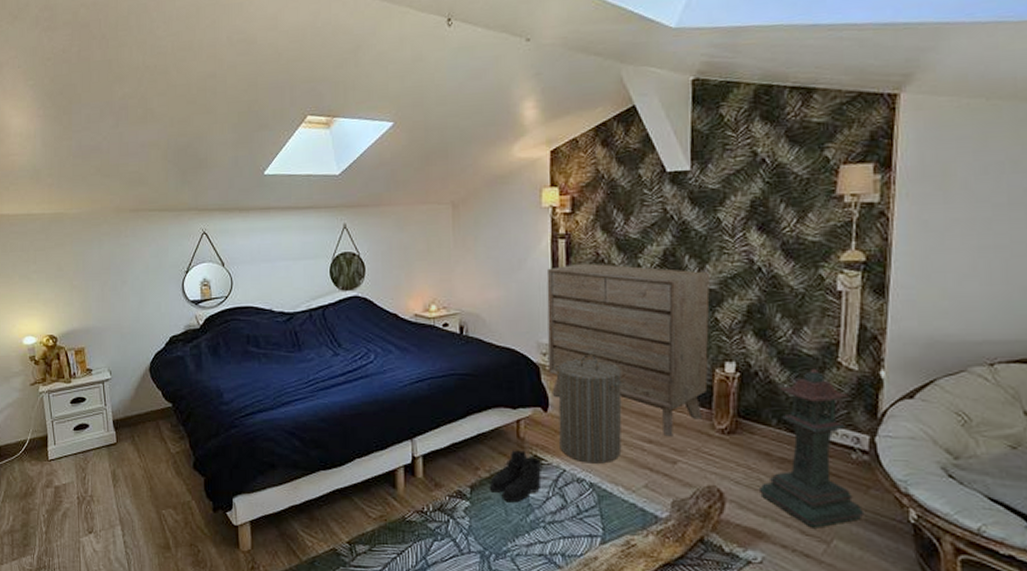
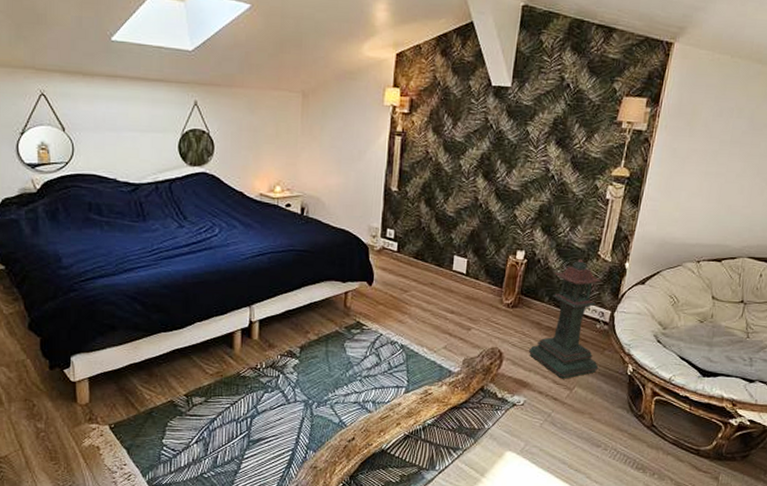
boots: present [489,450,541,503] -> none [316,317,363,361]
dresser: present [546,262,710,437] -> none [375,159,514,309]
laundry hamper: present [554,355,626,464] -> none [379,239,439,330]

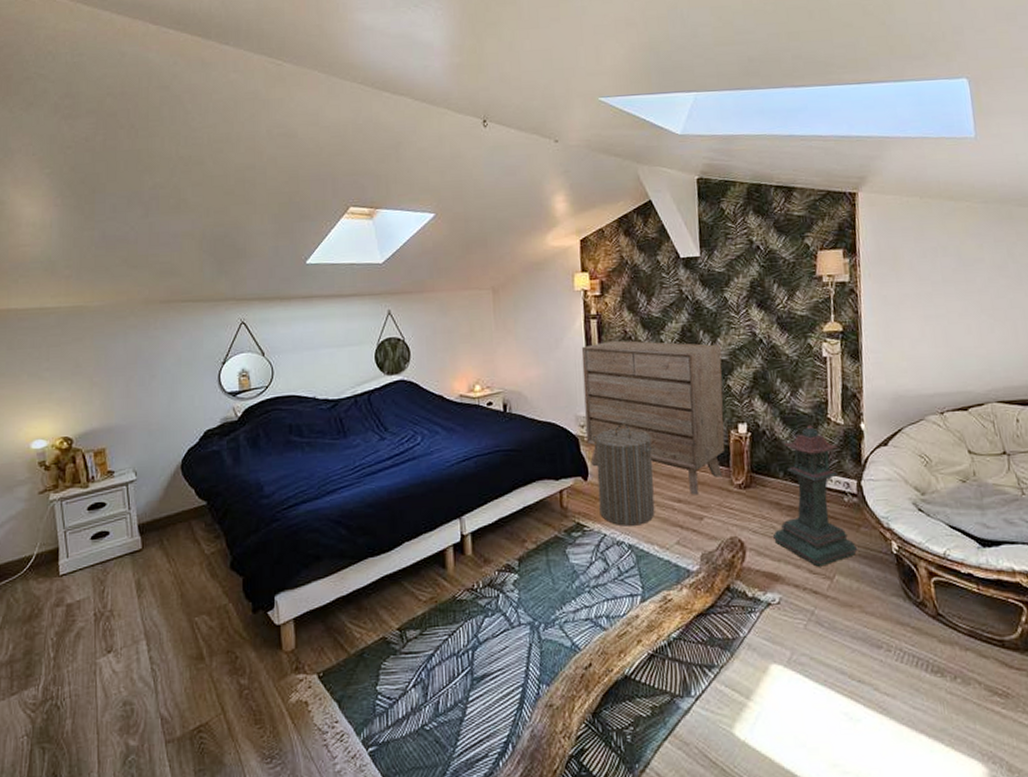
dresser: none [375,159,514,309] -> present [581,340,725,495]
laundry hamper: none [379,239,439,330] -> present [592,424,656,526]

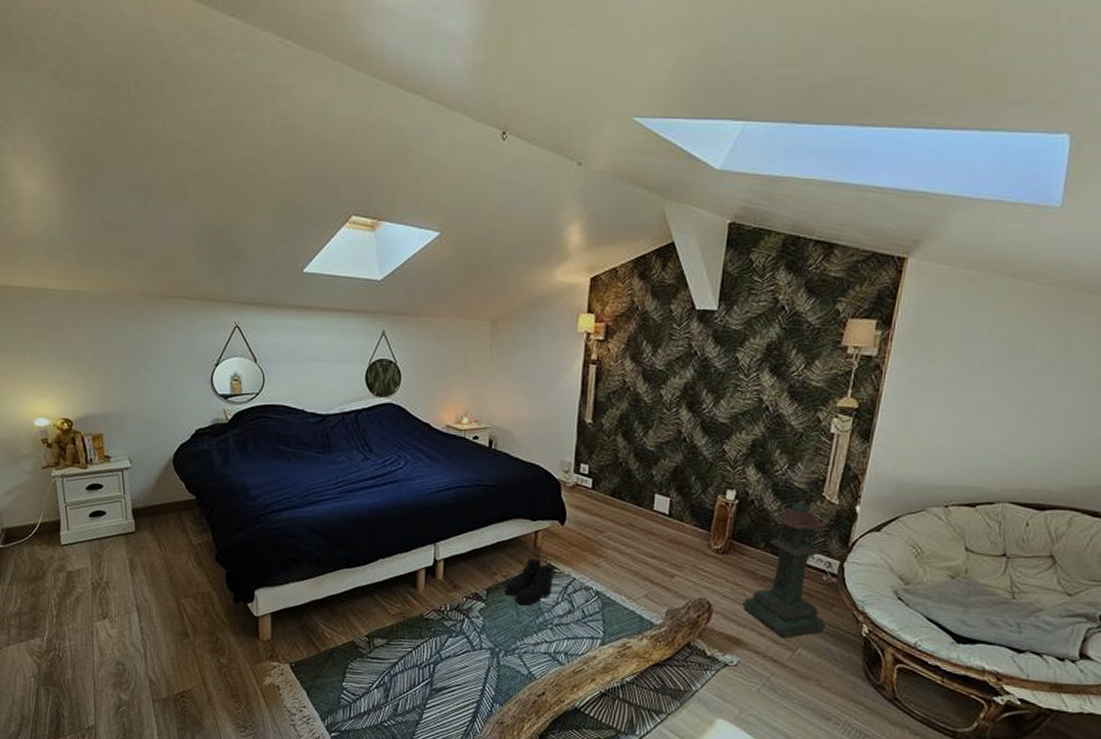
boots: none [536,519,585,571] -> present [504,558,554,606]
dresser: present [581,340,725,495] -> none [568,388,722,554]
laundry hamper: present [592,424,656,526] -> none [572,475,638,575]

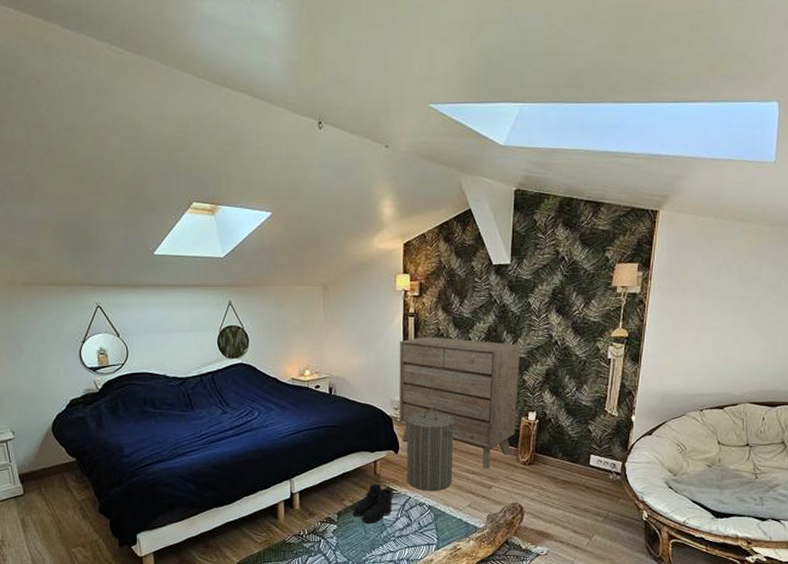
dresser: none [568,388,722,554] -> present [399,336,520,469]
laundry hamper: none [572,475,638,575] -> present [404,409,457,491]
lantern: present [741,500,828,638] -> none [547,415,615,528]

